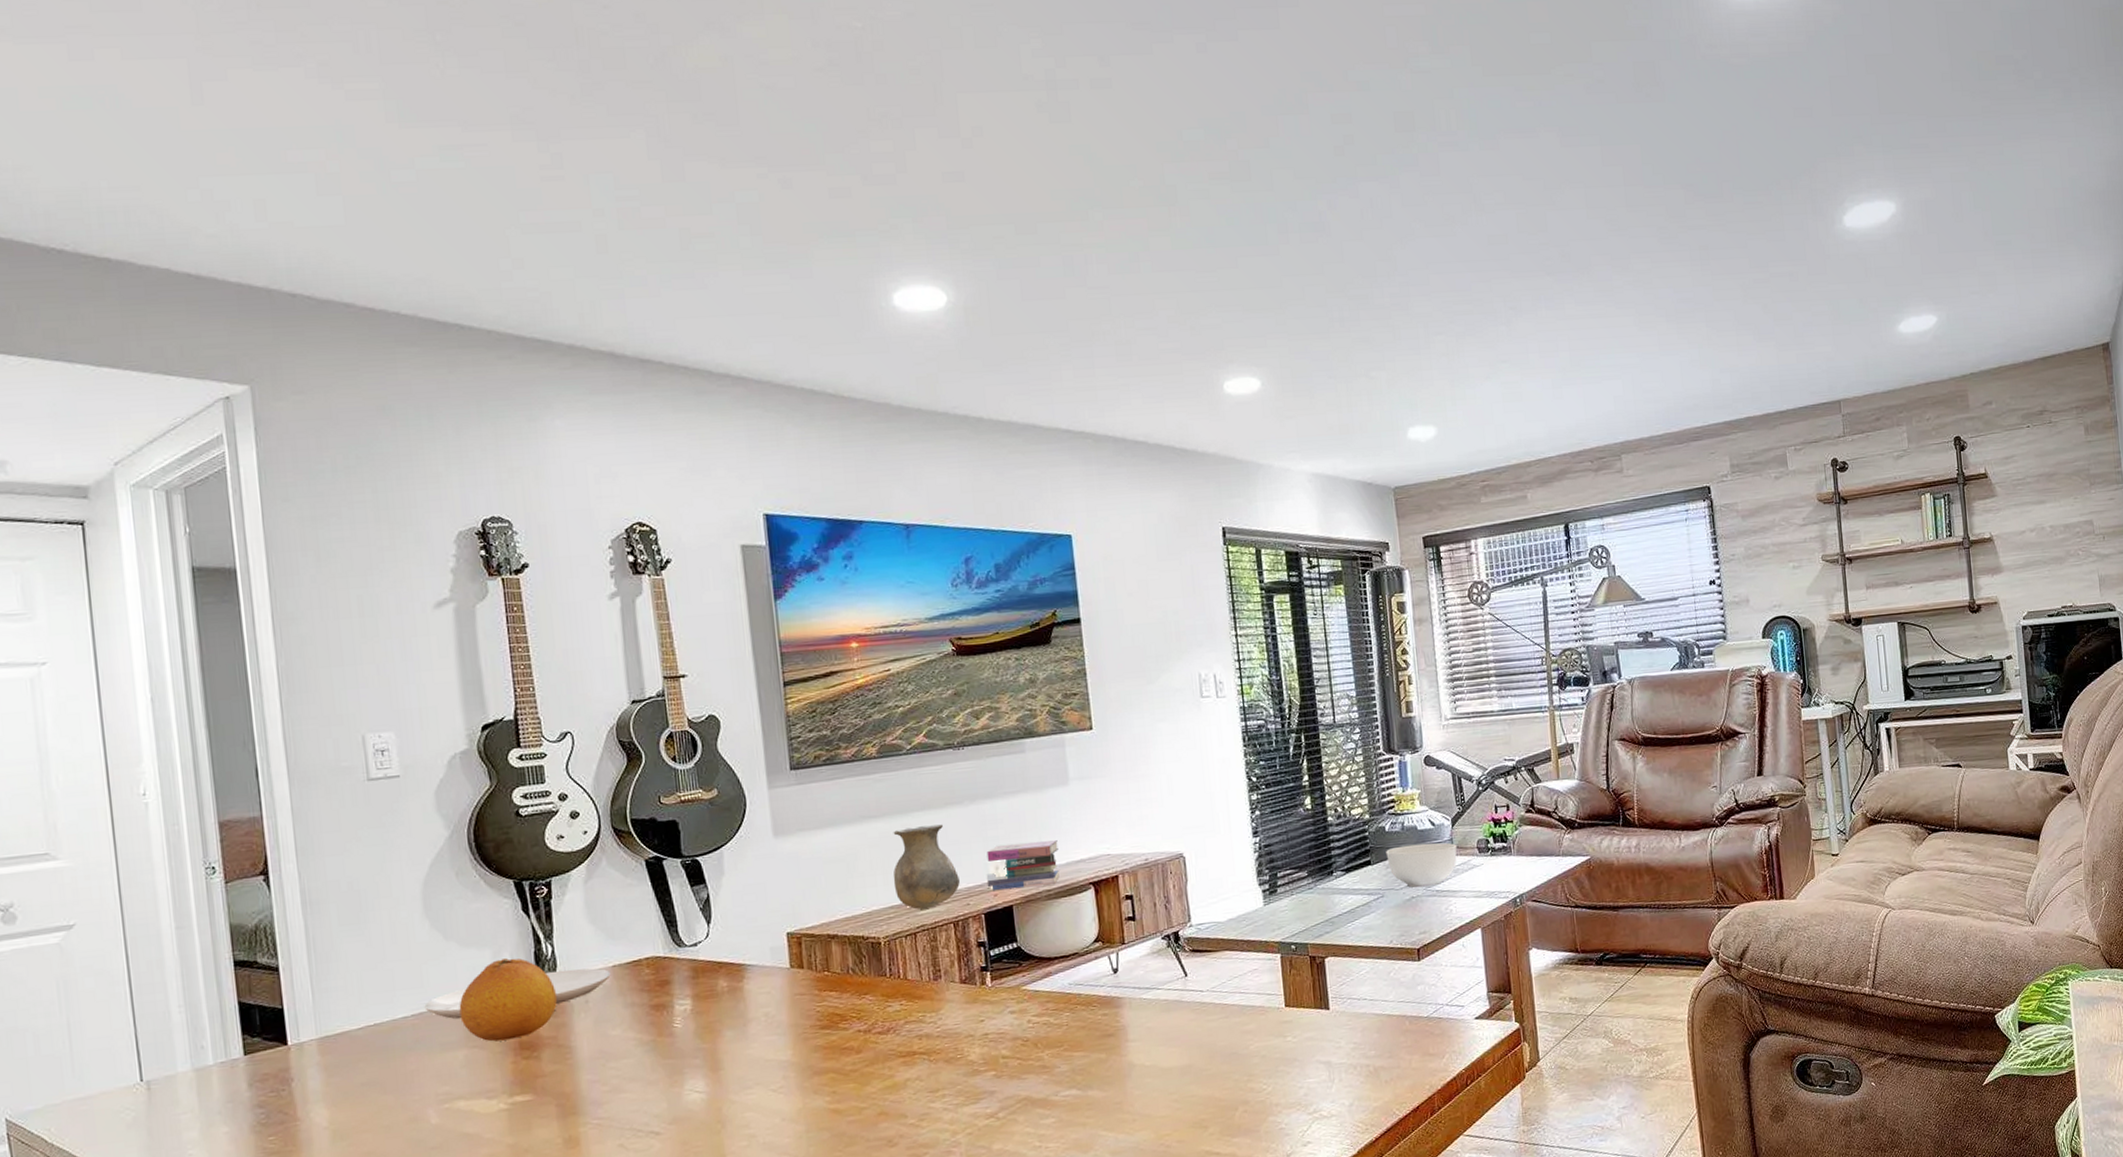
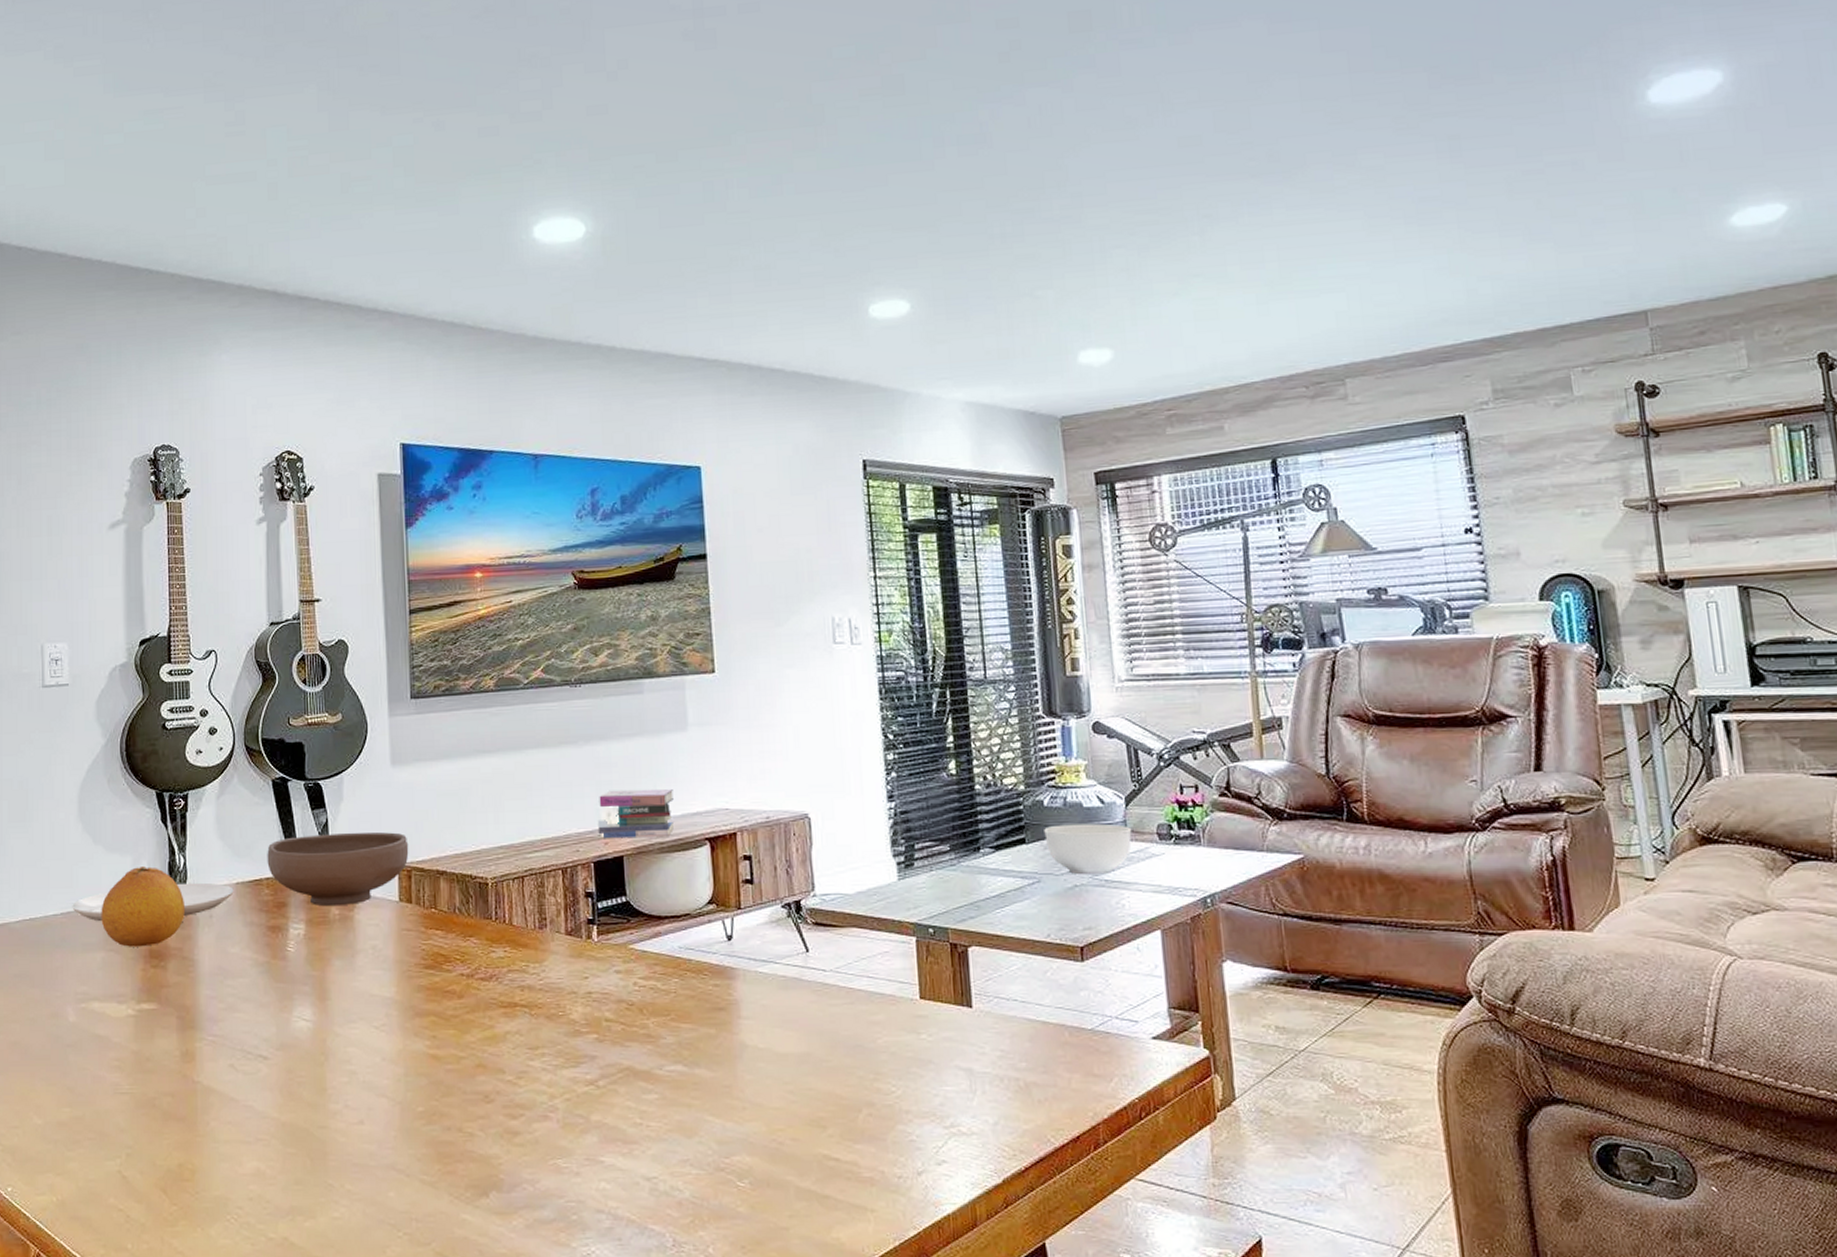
bowl: none [644,901,798,980] -> present [267,832,409,907]
vase: present [893,824,960,910] -> none [504,764,570,852]

